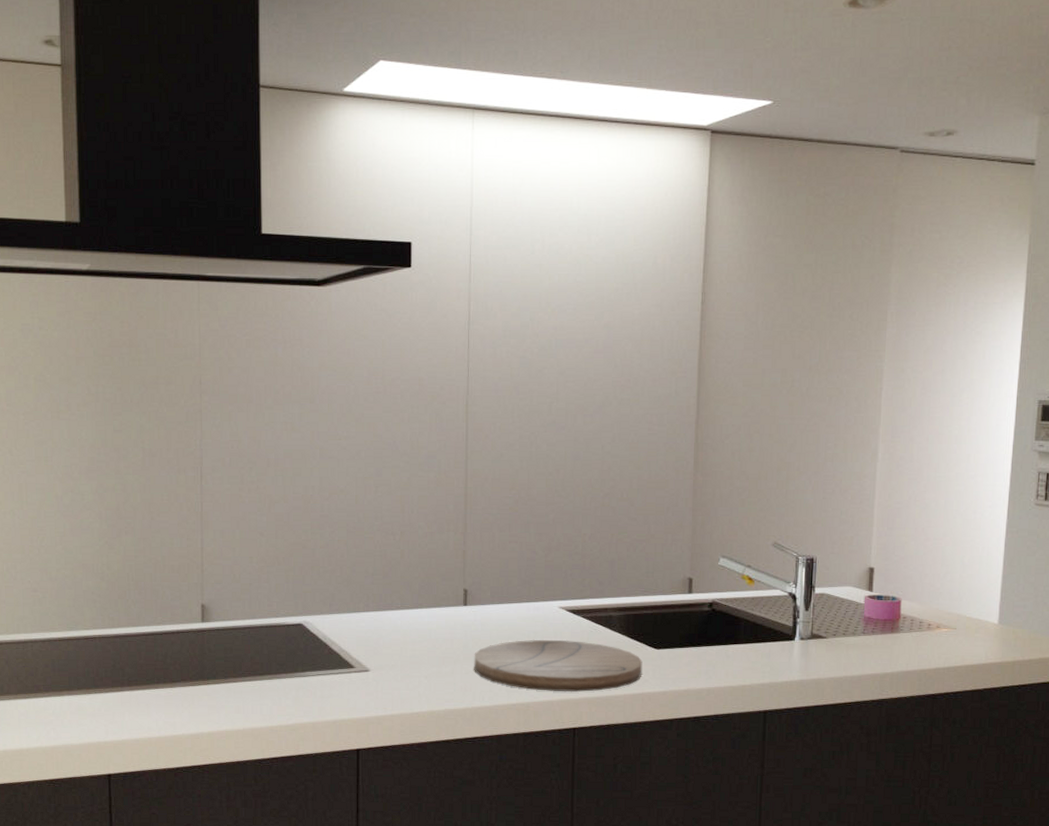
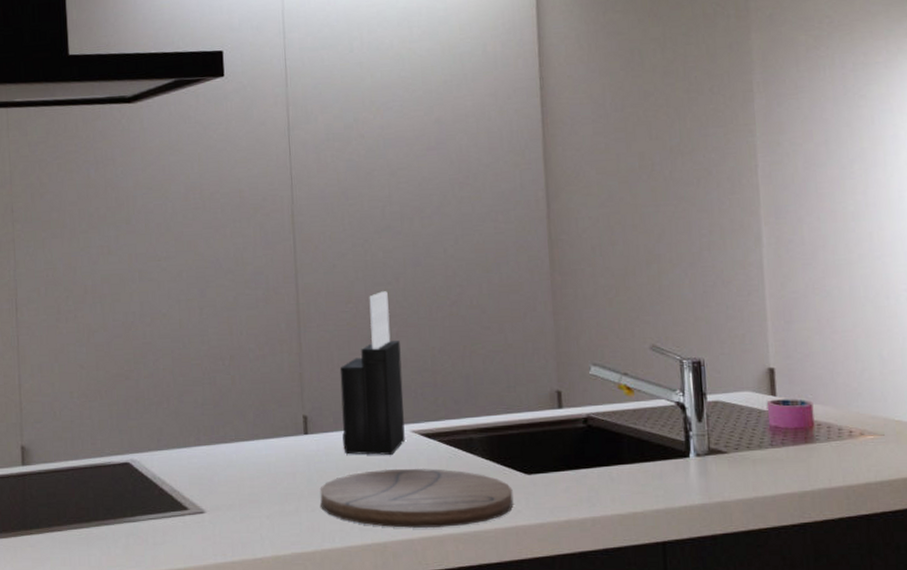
knife block: none [498,481,555,628] -> present [339,291,405,456]

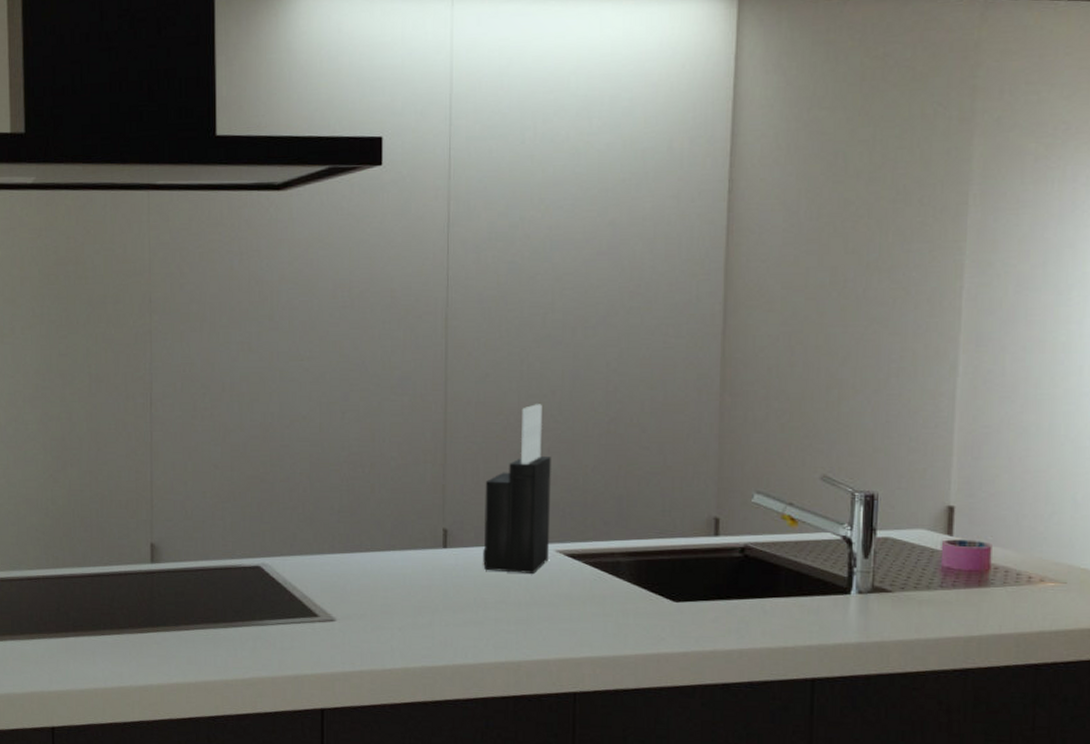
cutting board: present [320,469,514,528] -> none [455,588,658,650]

